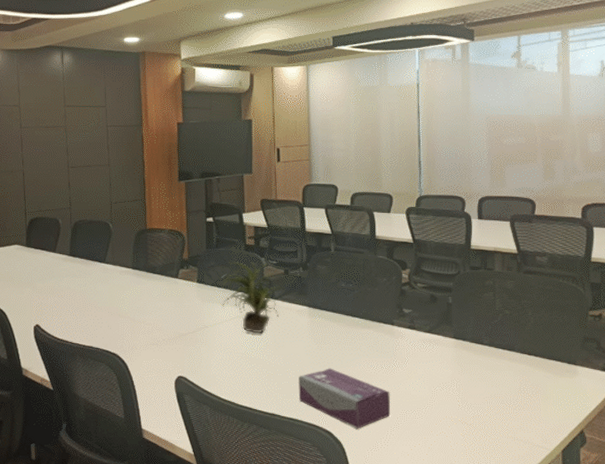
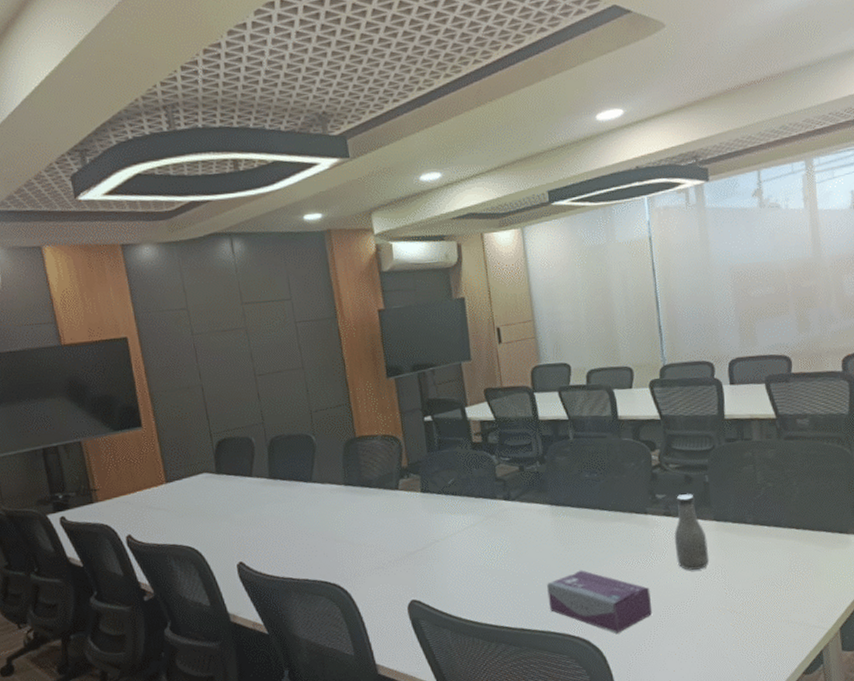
potted plant: present [219,261,285,334] -> none [446,461,522,542]
bottle: none [416,311,447,380] -> present [674,494,710,570]

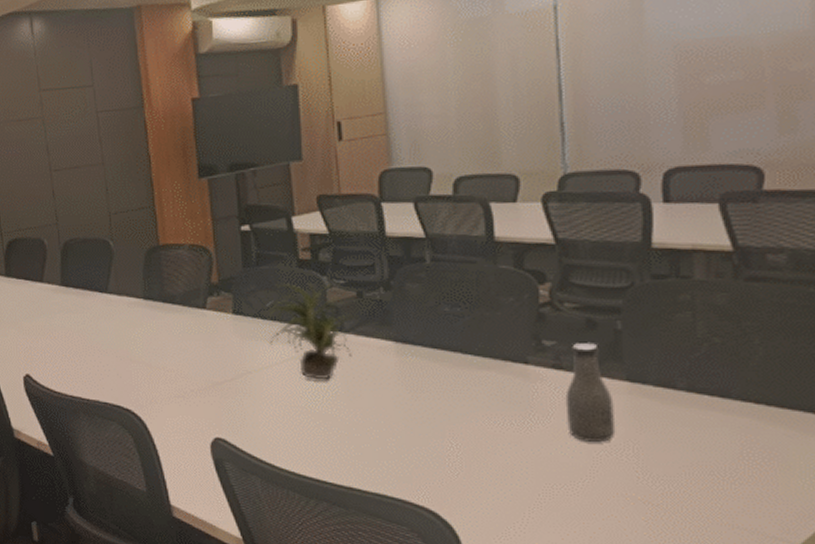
potted plant: none [446,461,522,542] -> present [264,282,359,380]
tissue box: present [547,570,653,634] -> none [385,425,528,509]

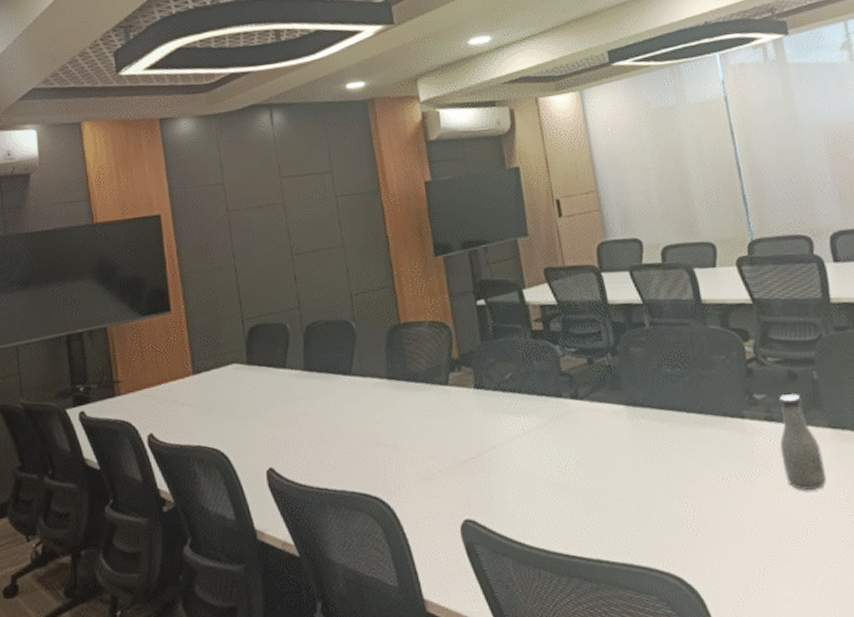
potted plant: present [264,282,359,380] -> none [503,352,591,449]

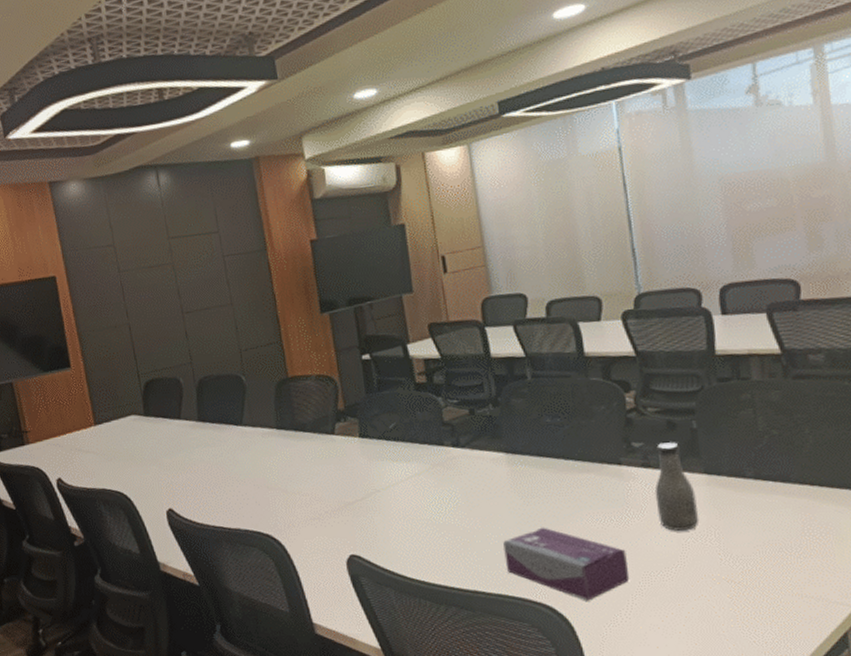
tissue box: none [626,487,760,570] -> present [503,527,630,601]

